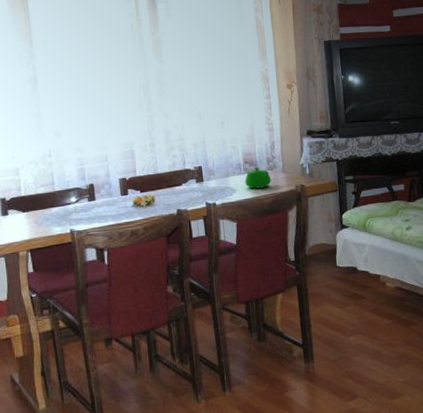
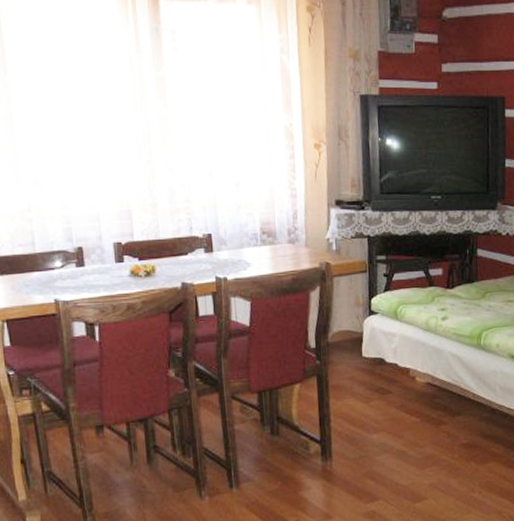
teapot: present [244,167,272,189] -> none [261,239,293,264]

